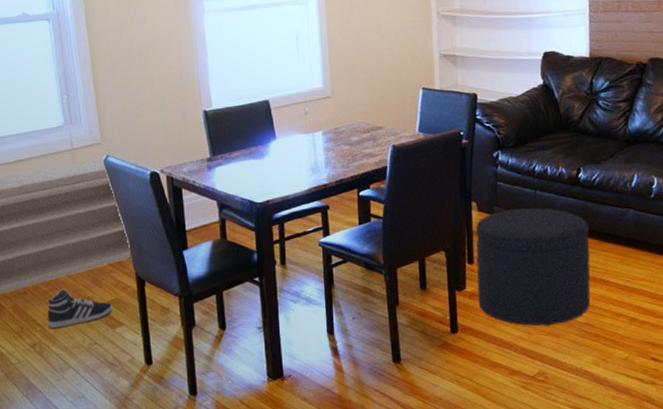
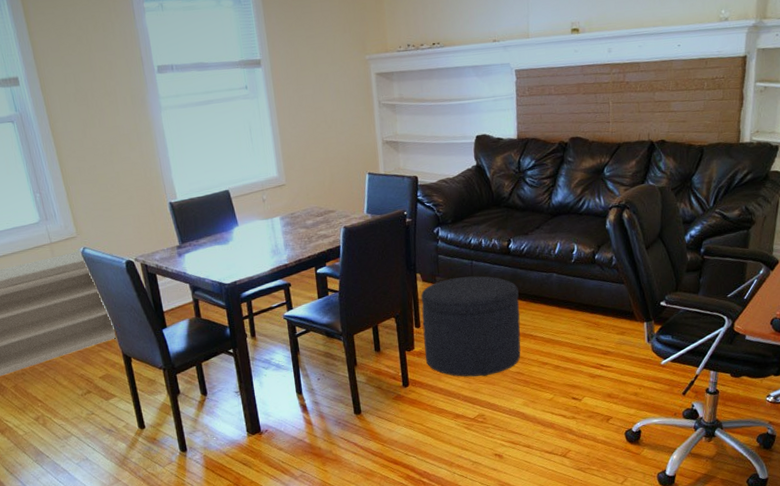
sneaker: present [47,288,113,329] -> none [45,368,105,404]

